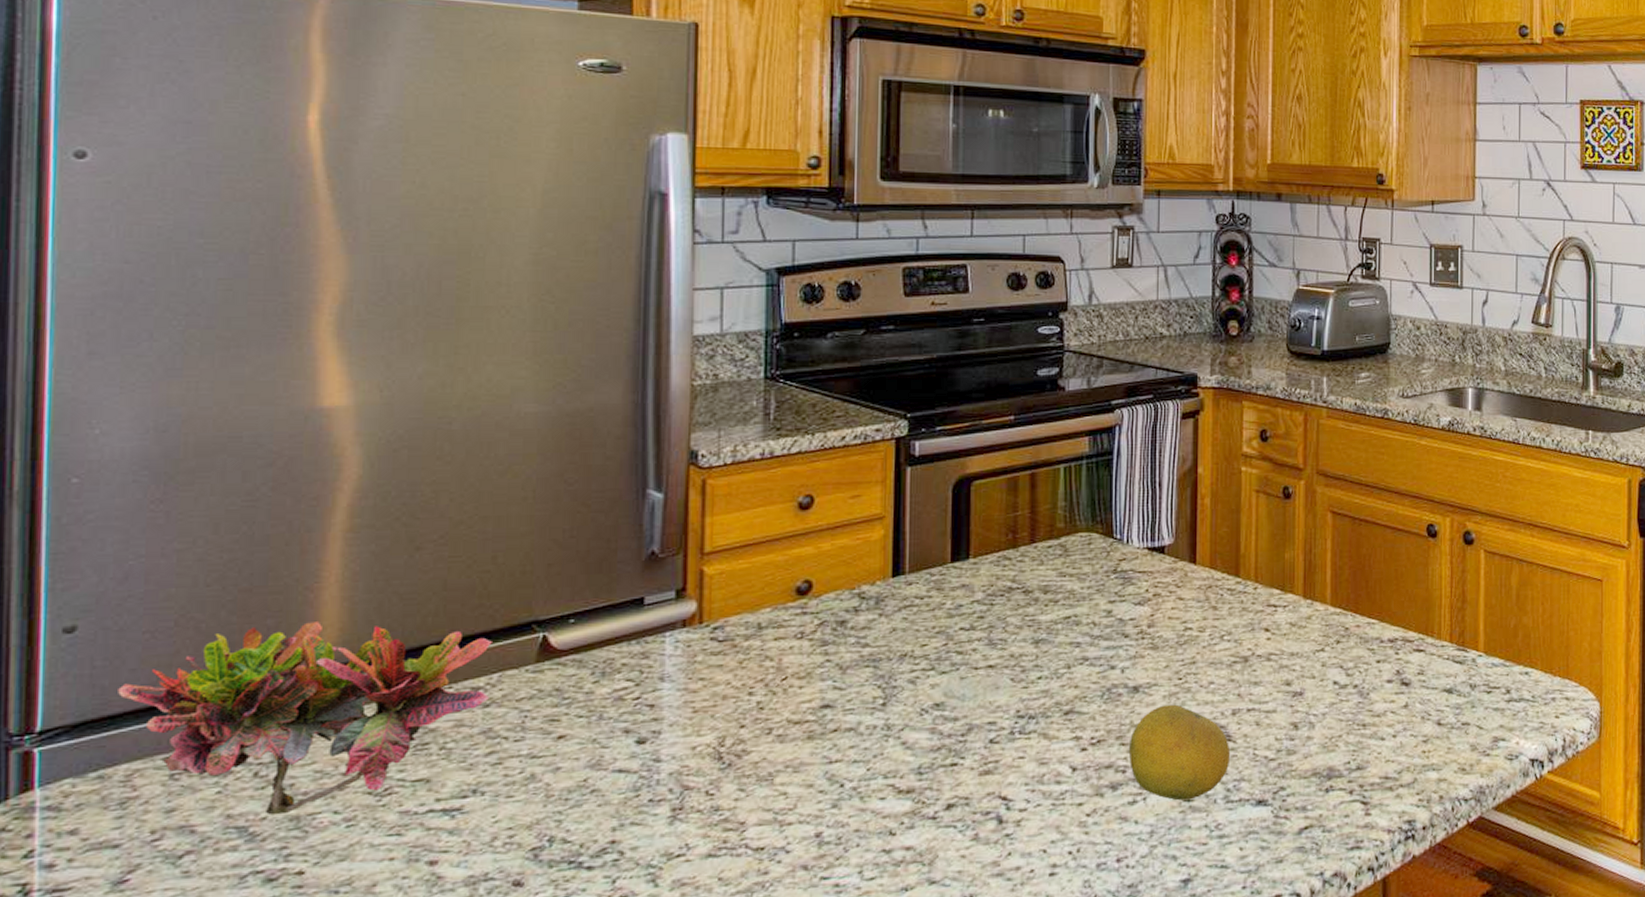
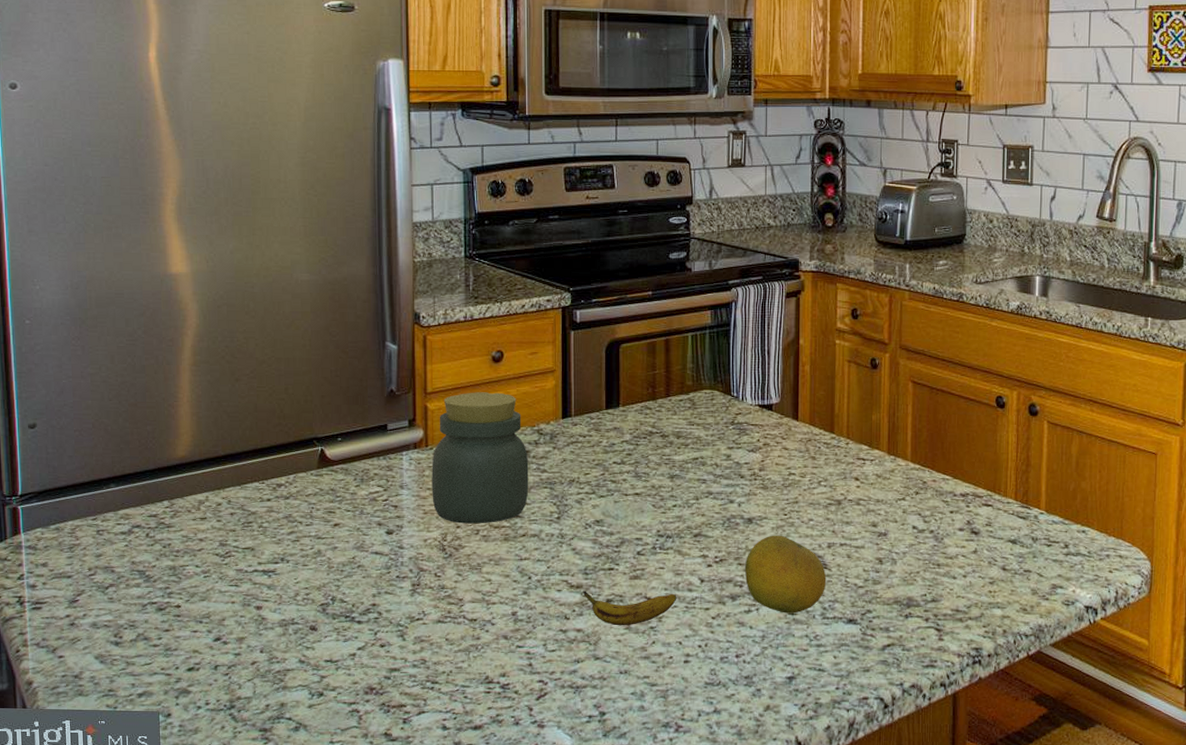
plant: present [116,620,492,815] -> none [62,429,288,565]
jar: none [706,548,845,722] -> present [431,392,529,524]
banana: none [915,790,1041,838] -> present [583,590,677,626]

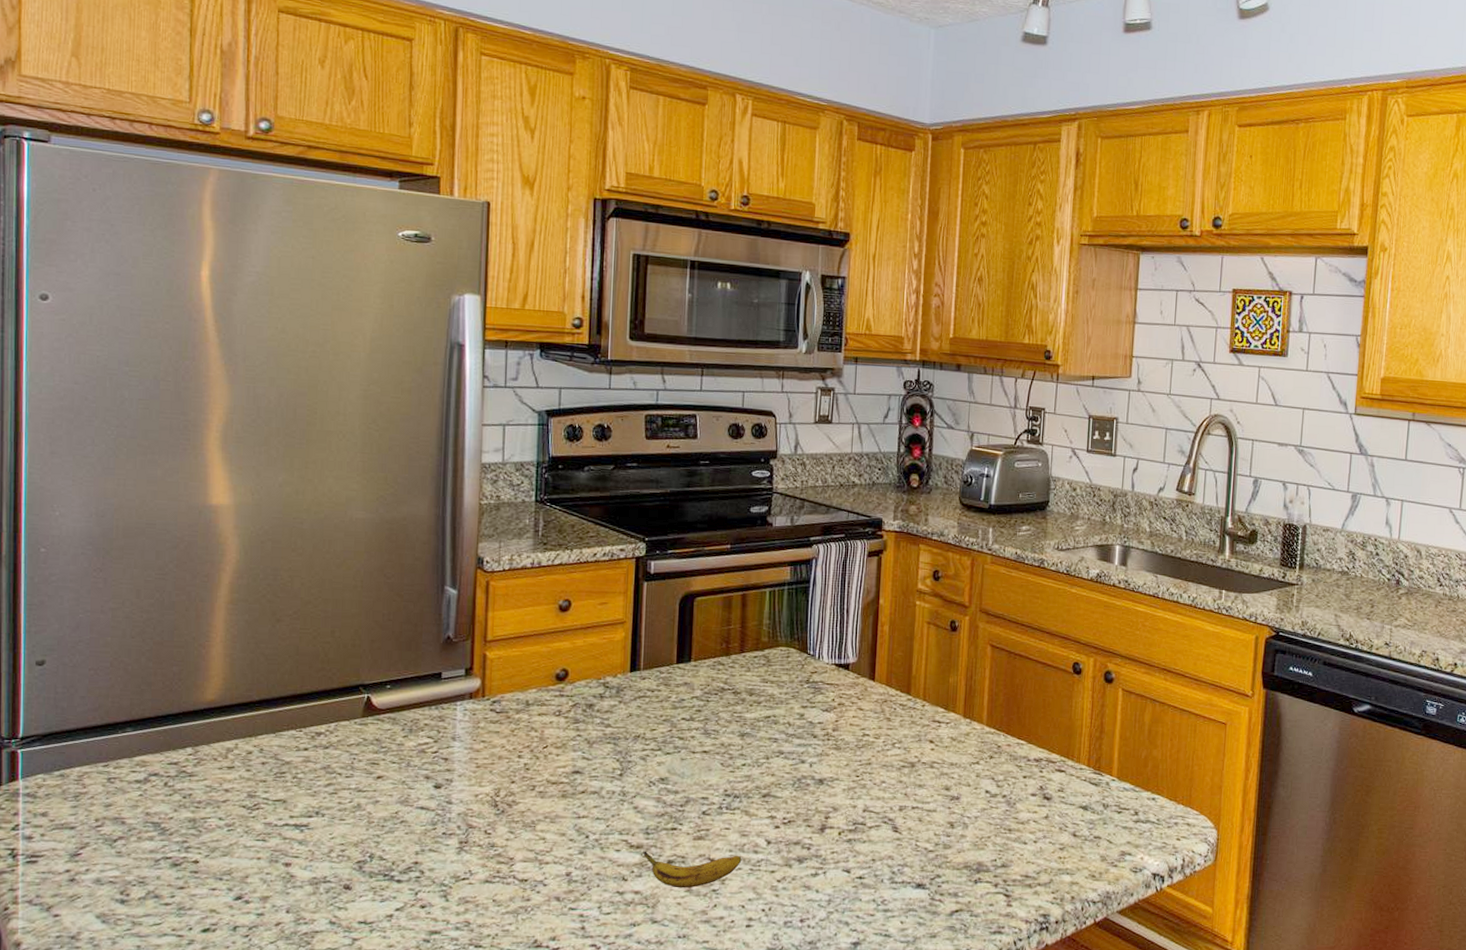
jar: present [431,392,529,524] -> none [486,641,592,780]
fruit: present [744,535,827,614] -> none [813,797,897,878]

